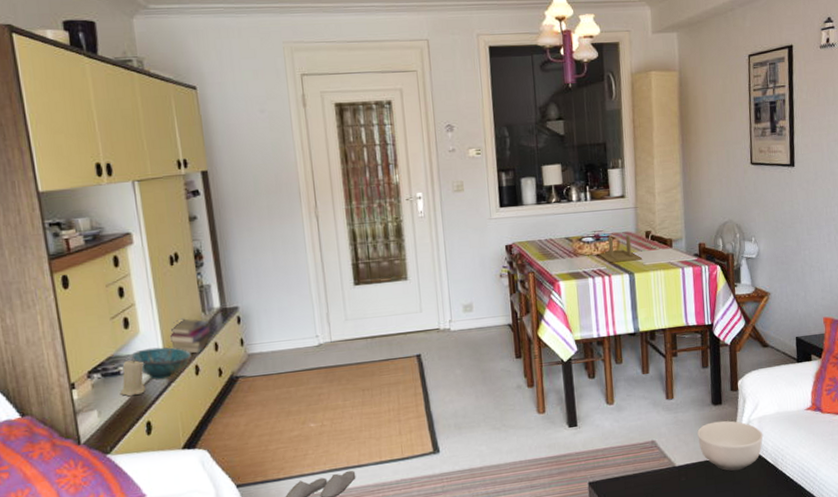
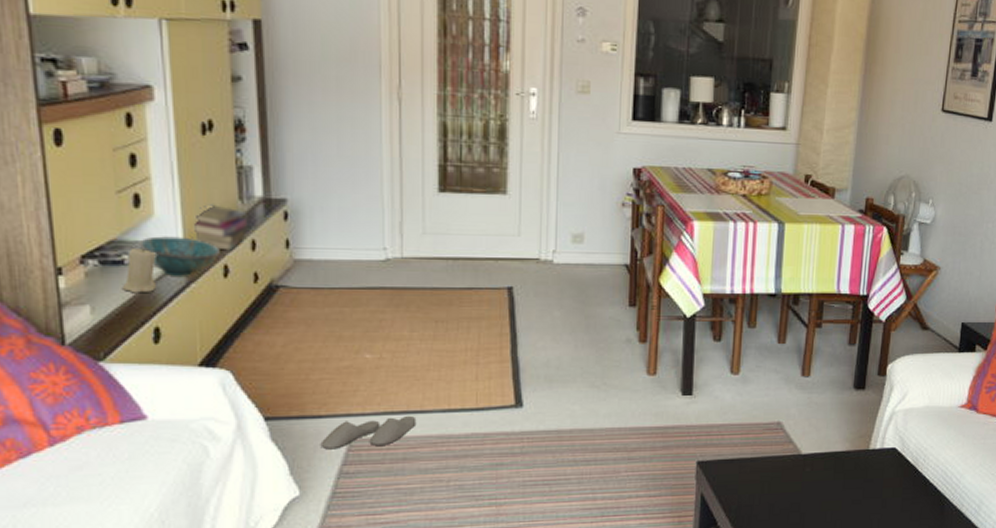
napkin holder: present [599,235,643,263] -> none [746,175,798,208]
bowl: present [697,420,763,472] -> none [831,408,907,467]

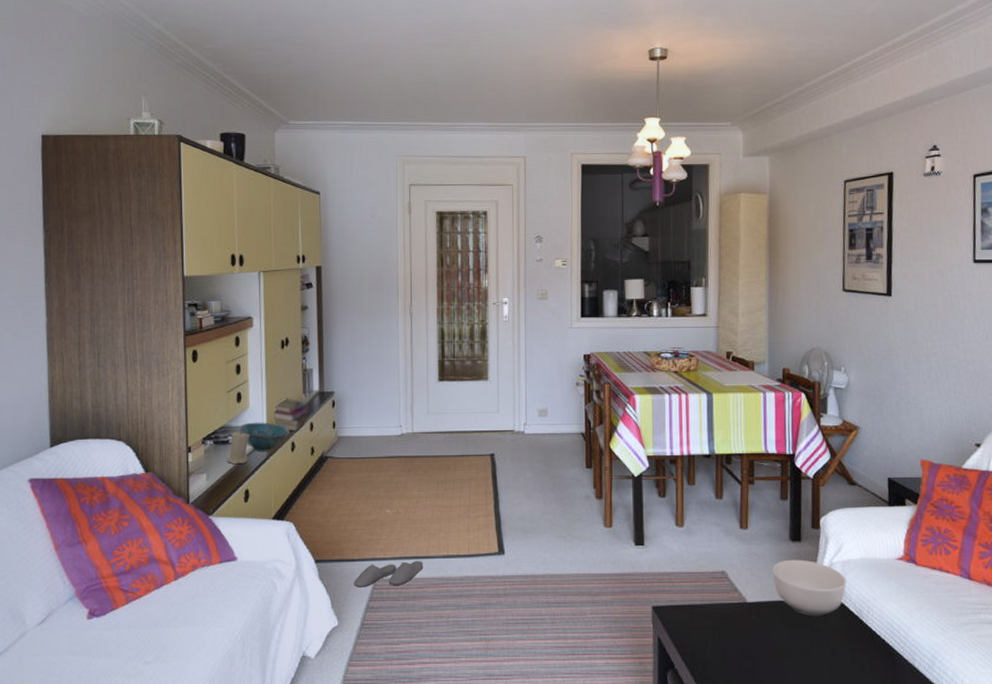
bowl: none [831,408,907,467] -> present [772,559,847,617]

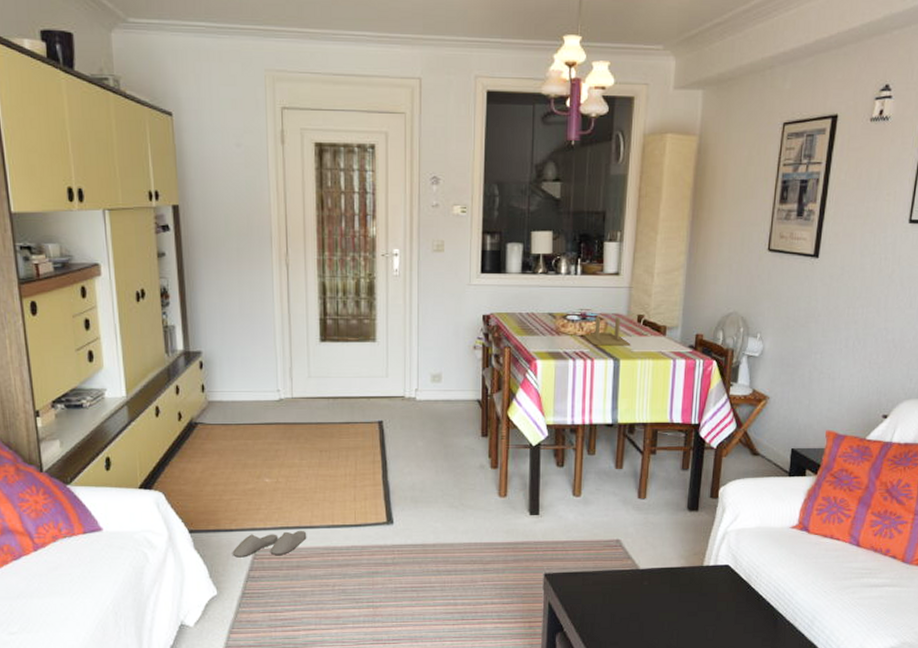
candle: present [226,431,249,465] -> none [81,394,106,431]
decorative bowl: present [238,422,289,451] -> none [93,384,152,416]
books: present [271,398,309,433] -> none [130,358,173,396]
napkin holder: none [677,354,722,381] -> present [584,317,631,346]
bowl: present [772,559,847,617] -> none [667,528,740,582]

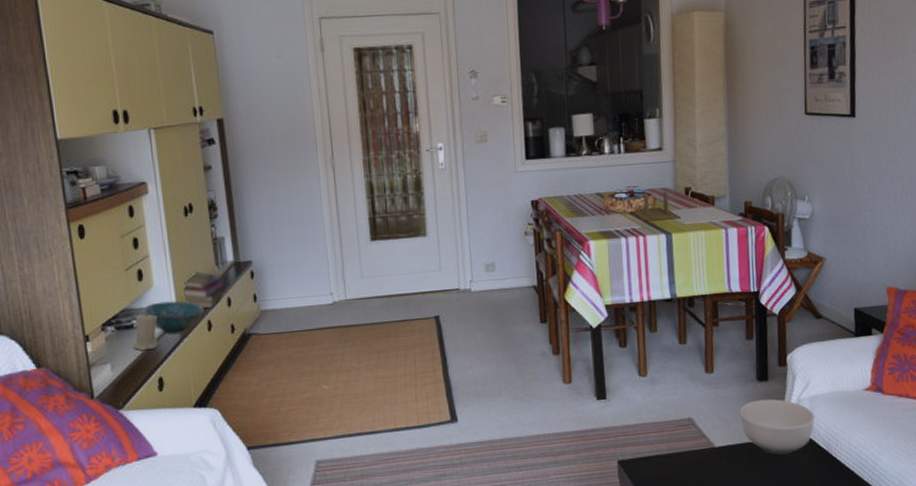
candle: none [81,394,106,431] -> present [132,313,158,351]
decorative bowl: none [93,384,152,416] -> present [143,301,204,334]
books: none [130,358,173,396] -> present [180,271,225,310]
slippers: present [232,530,307,558] -> none [293,436,370,472]
bowl: none [667,528,740,582] -> present [740,398,815,456]

